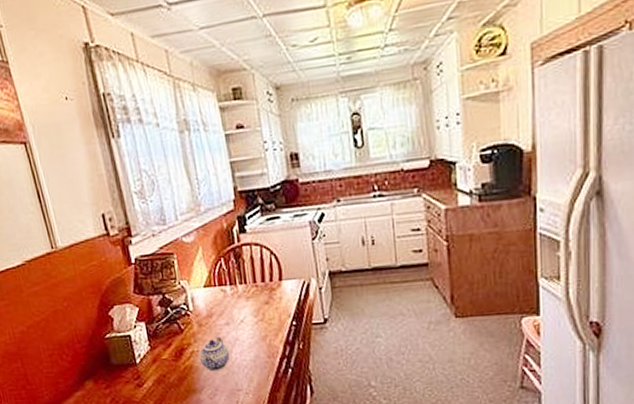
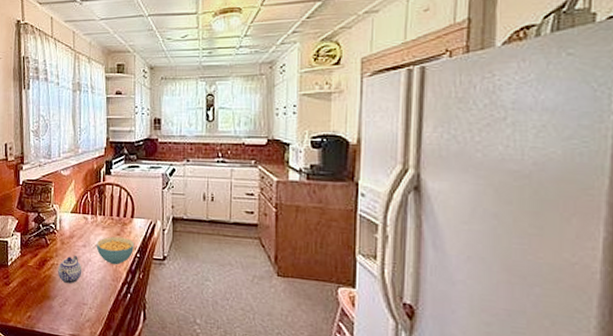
cereal bowl: none [241,305,288,340] -> present [96,236,134,265]

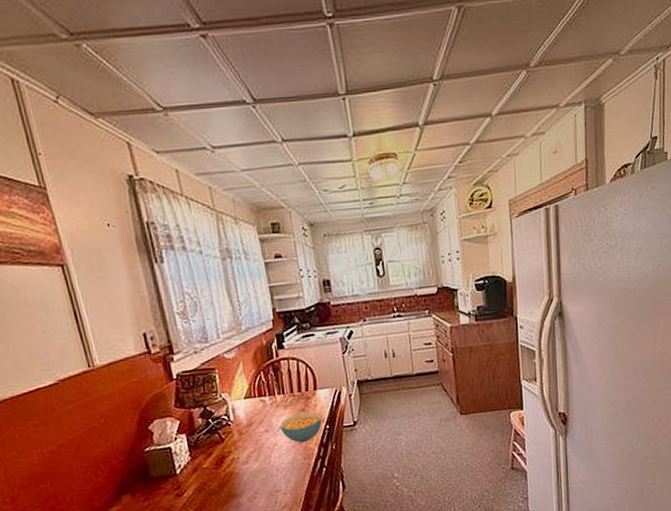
teapot: present [58,256,82,284] -> none [240,443,269,475]

